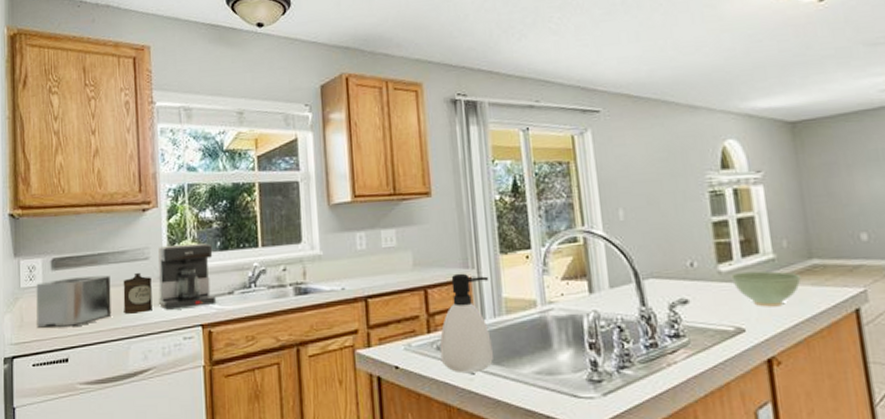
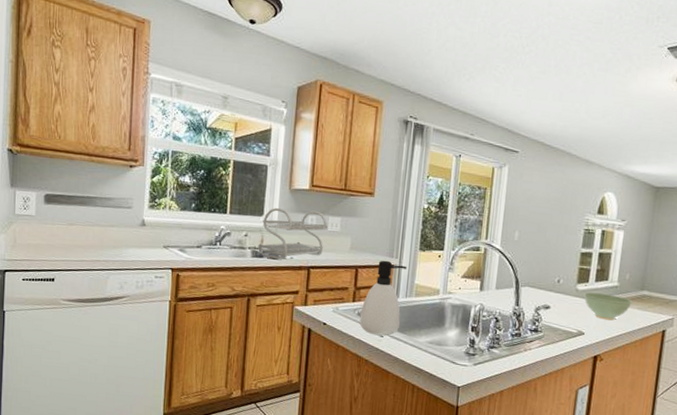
toaster: present [36,275,112,329] -> none [28,212,97,254]
canister: present [123,273,152,314] -> none [106,218,132,252]
coffee maker: present [158,243,215,311] -> none [137,200,188,254]
dish rack: none [299,226,382,294] -> present [257,208,328,260]

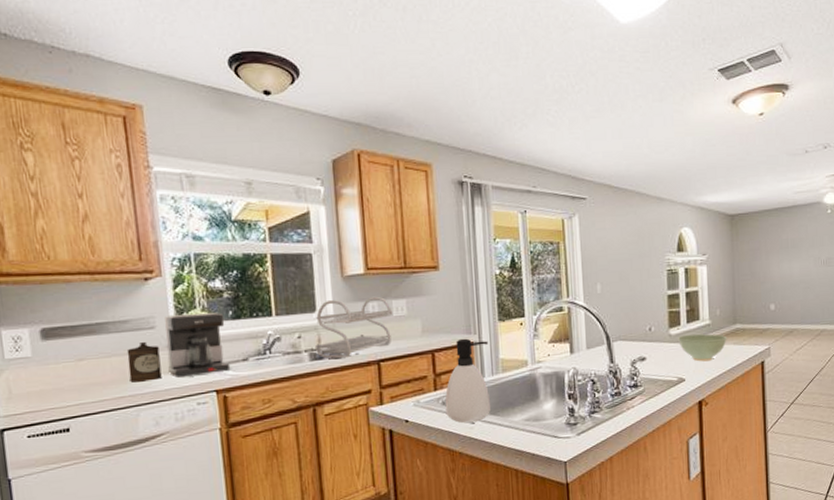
canister: none [106,218,132,252] -> present [126,342,162,383]
coffee maker: none [137,200,188,254] -> present [165,312,229,379]

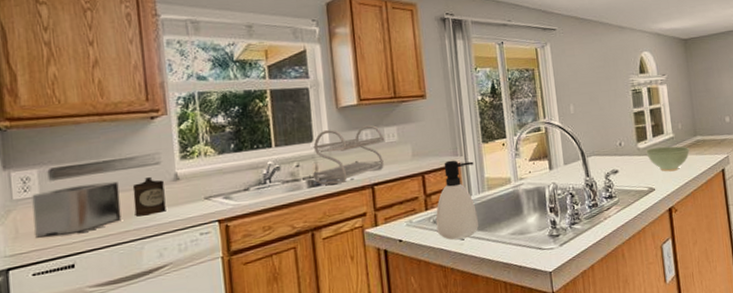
toaster: none [24,345,116,401] -> present [32,181,122,239]
coffee maker: present [165,312,229,379] -> none [170,146,231,211]

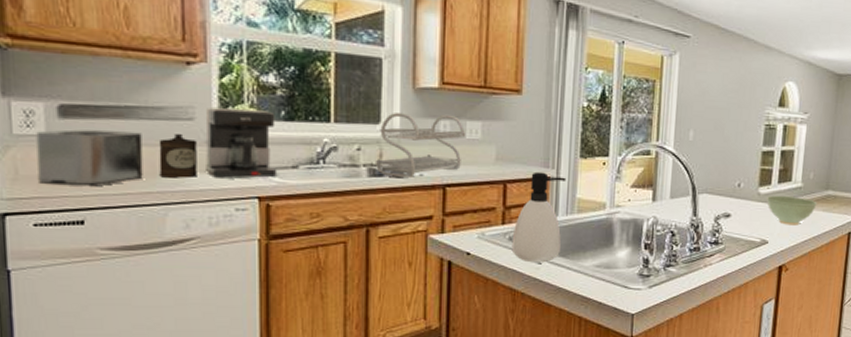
coffee maker: none [170,146,231,211] -> present [205,108,276,180]

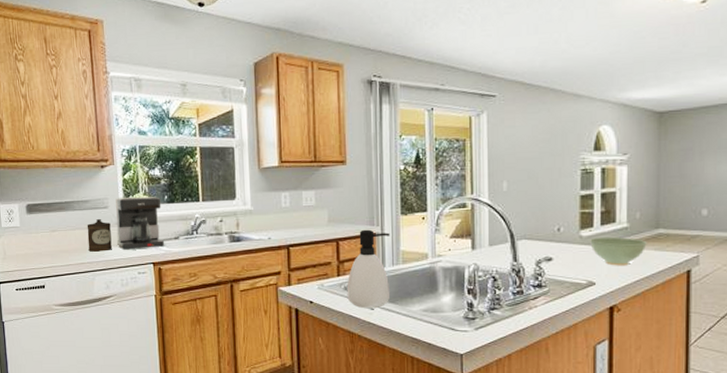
toaster: present [36,129,143,187] -> none [15,219,79,261]
dish rack: present [375,113,466,179] -> none [233,187,303,242]

